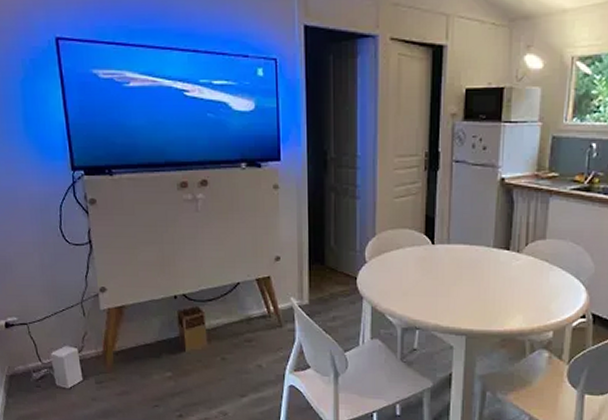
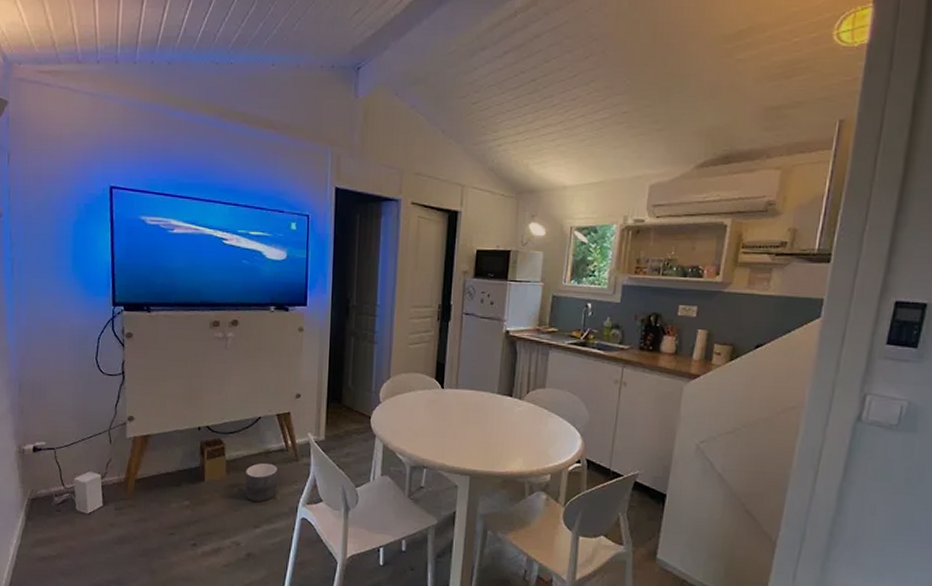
planter: none [228,331,261,371] -> present [245,463,277,503]

